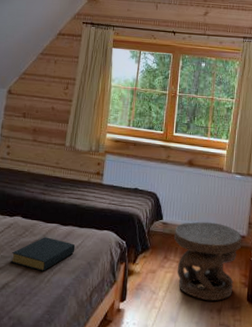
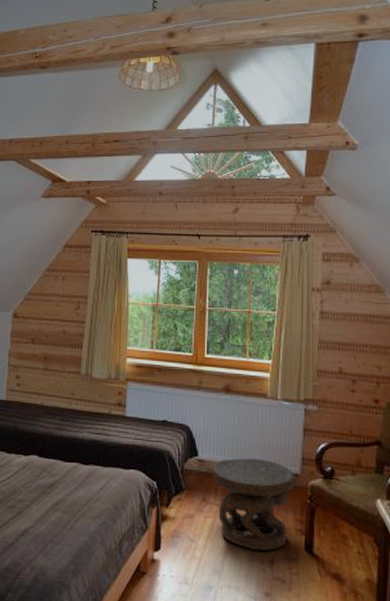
hardback book: present [10,237,76,271] -> none [28,478,99,517]

